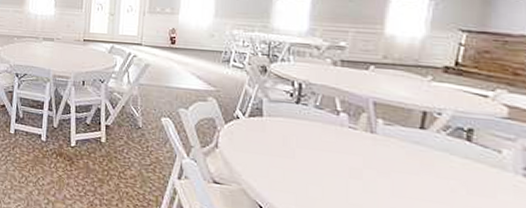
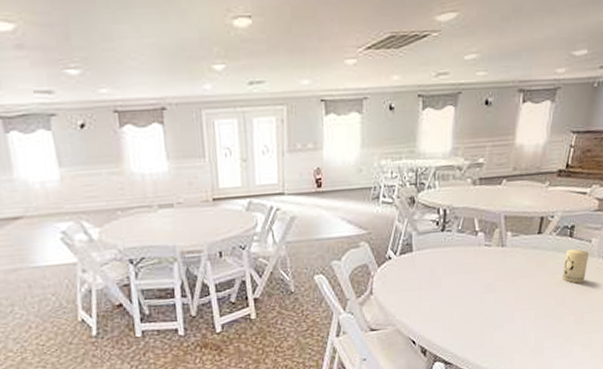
candle: none [459,154,500,199] -> present [562,248,590,284]

